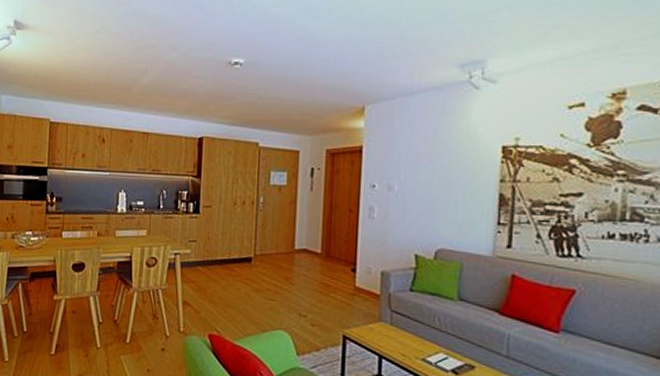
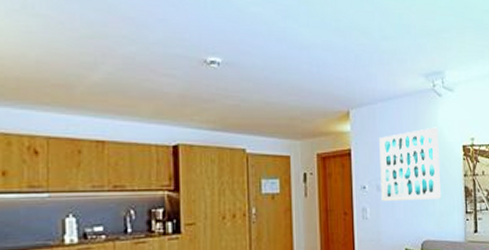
wall art: none [392,124,470,205] -> present [379,127,442,202]

